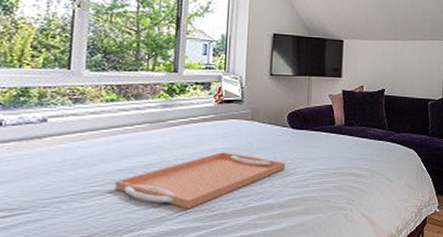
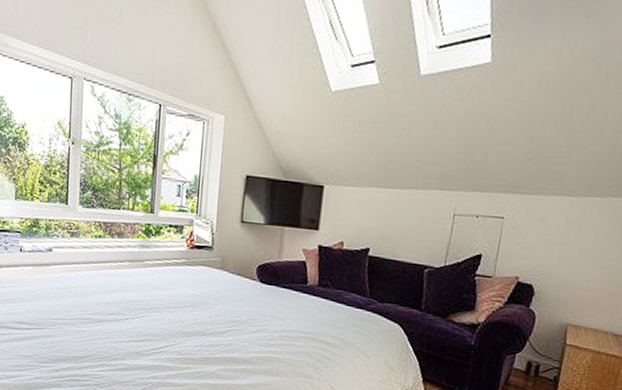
serving tray: present [114,152,286,210] -> none [102,298,253,349]

